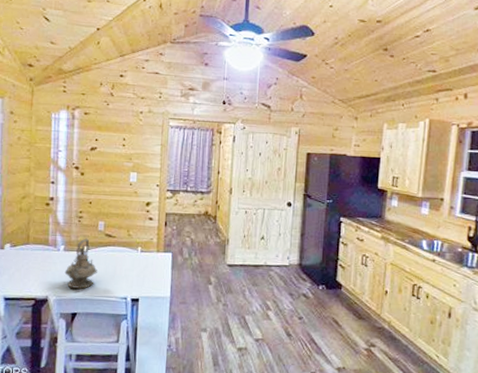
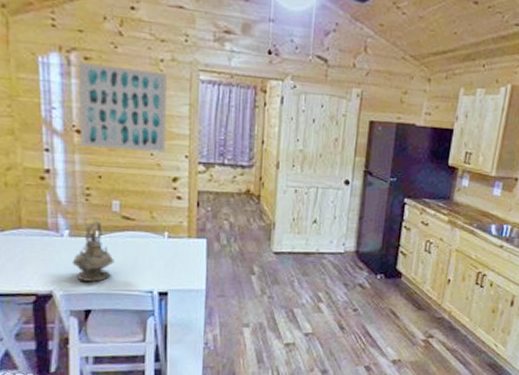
wall art: none [77,117,145,183] -> present [78,62,167,153]

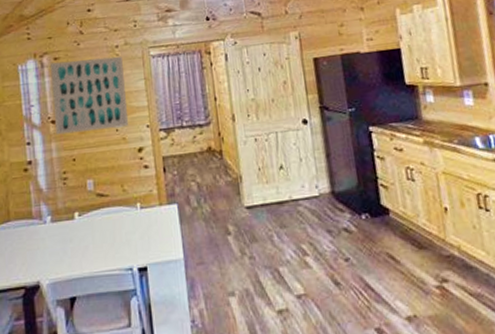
teapot: present [72,221,114,282] -> none [55,202,93,267]

